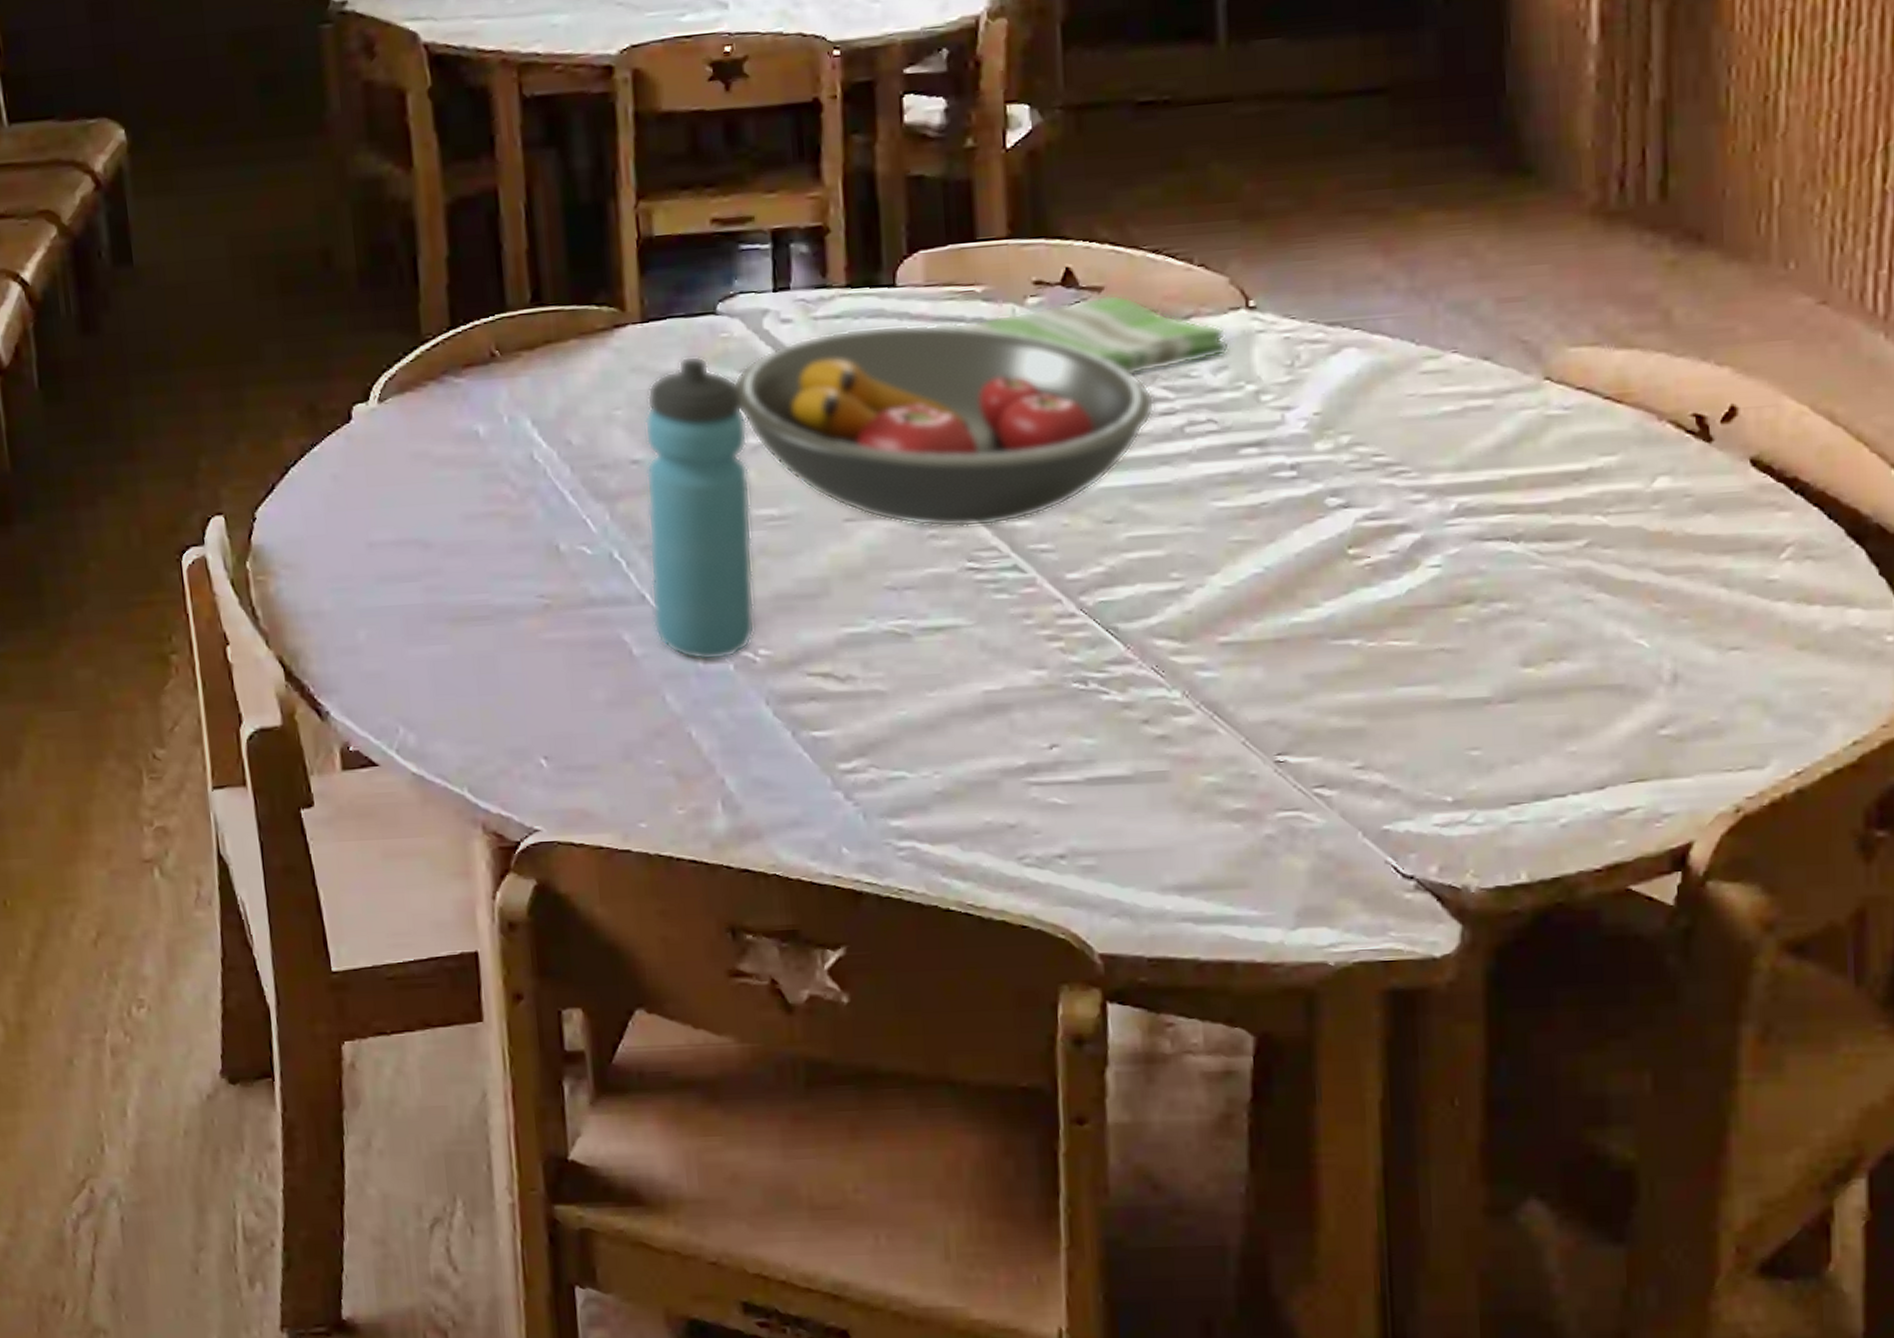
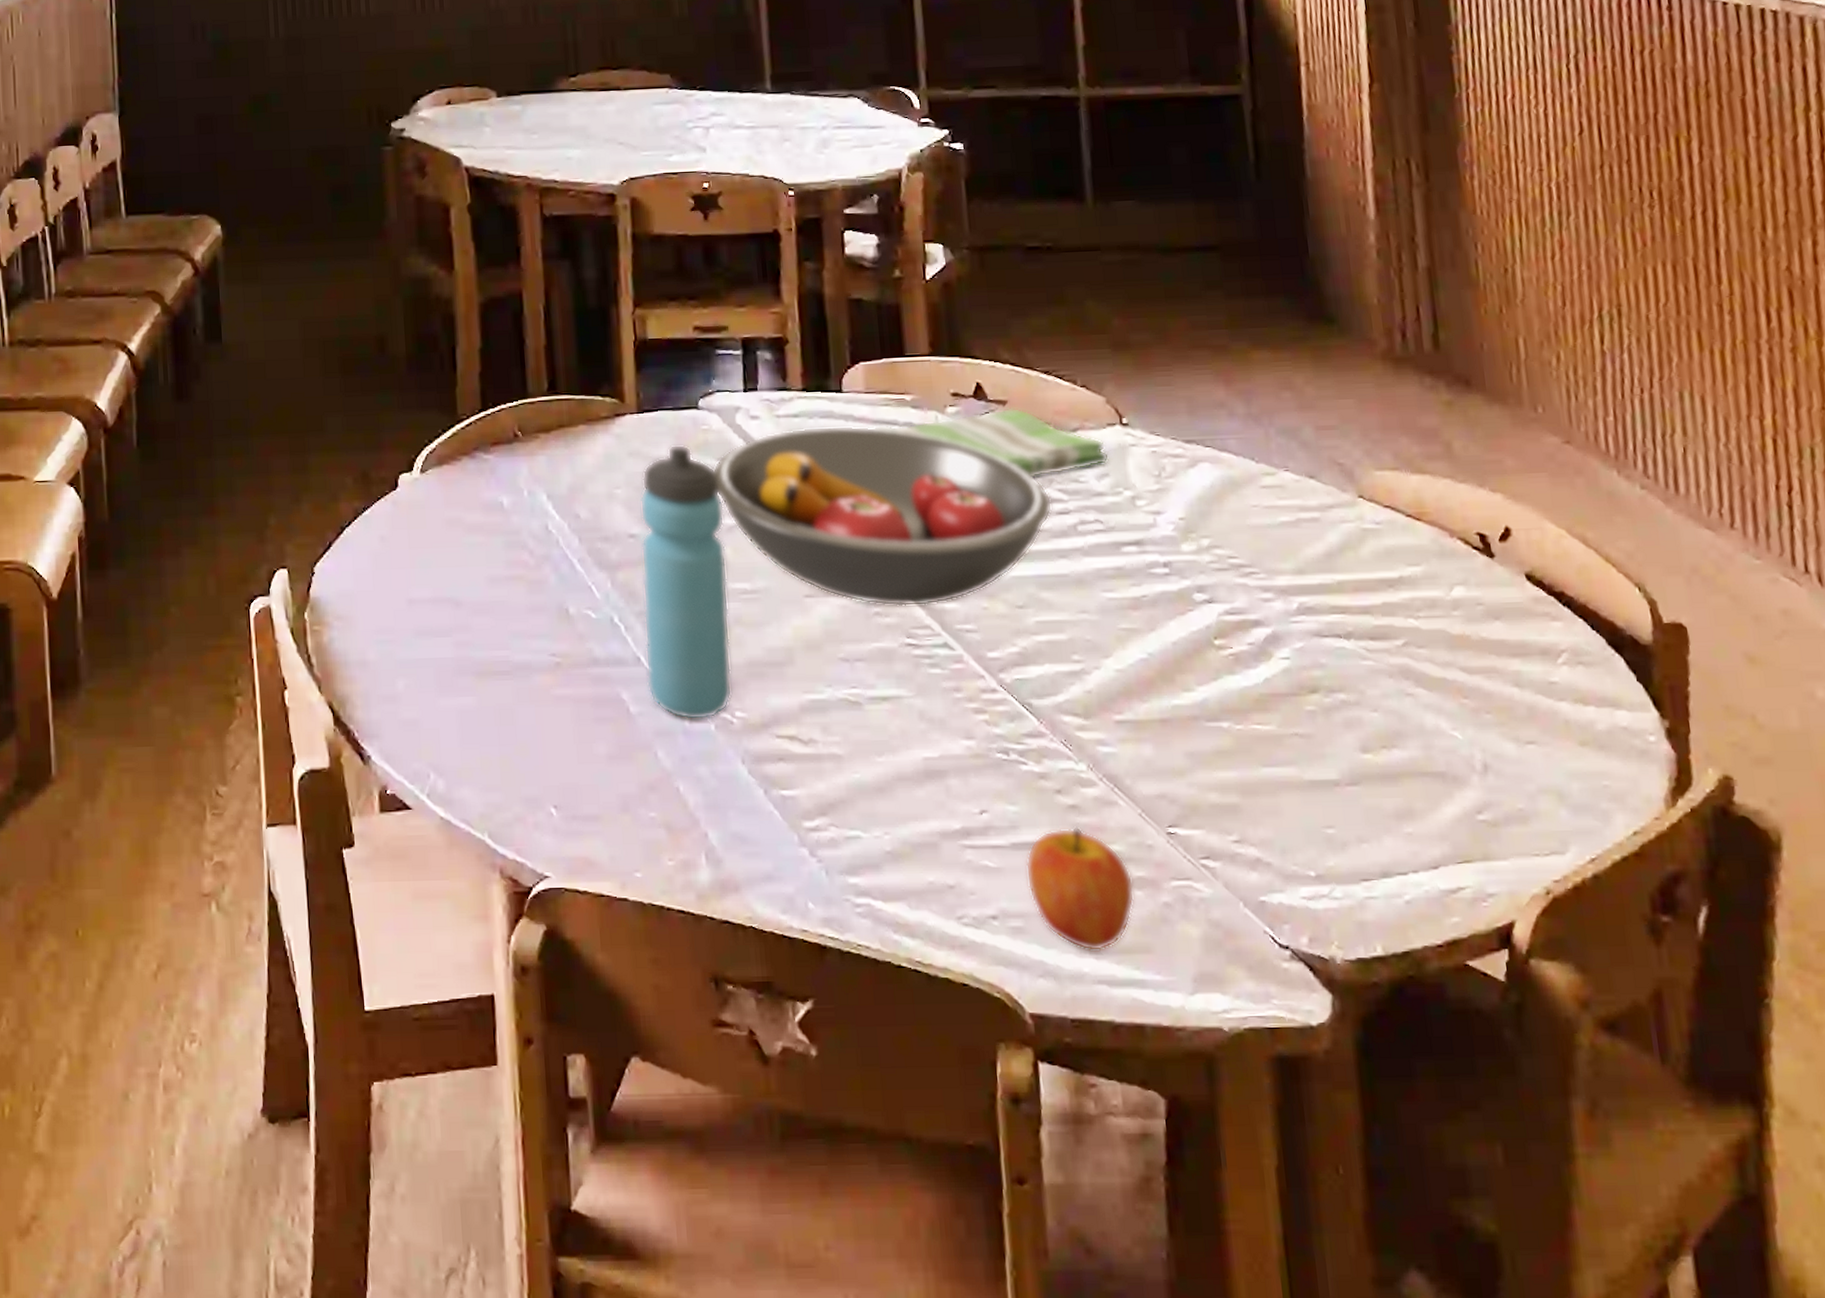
apple: none [1101,758,1232,889] -> present [1025,826,1135,952]

